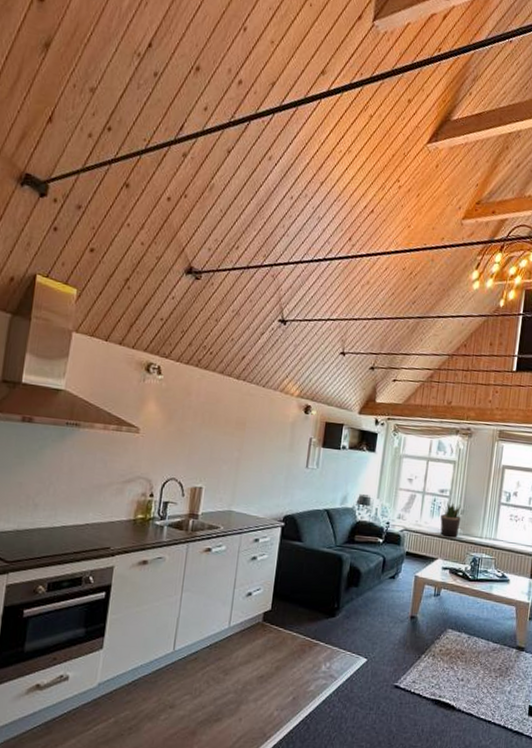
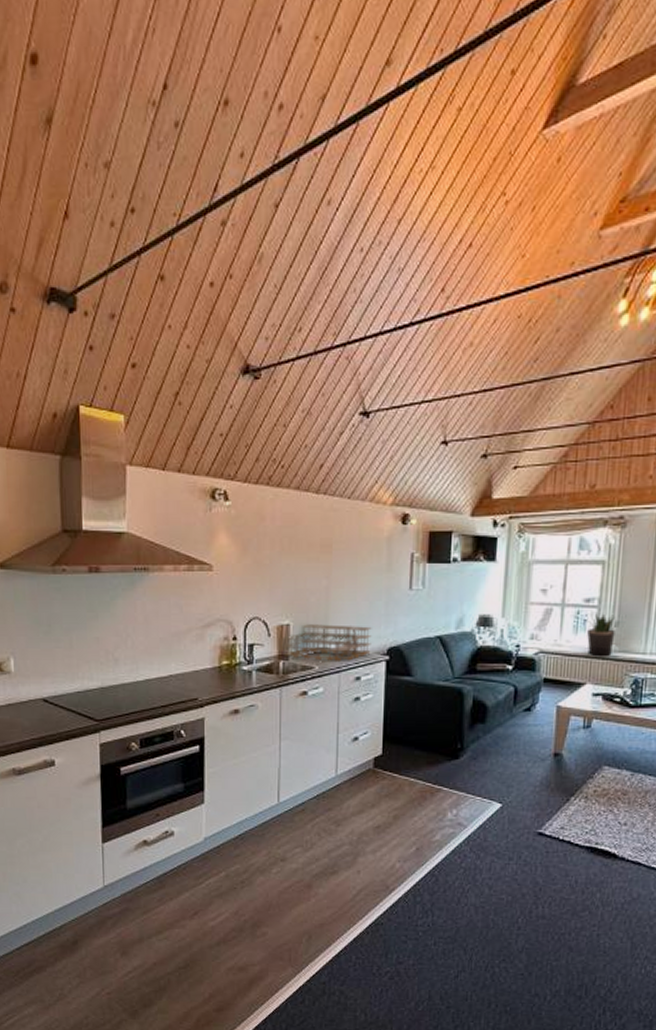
dish rack: none [193,489,272,525] -> present [283,624,372,663]

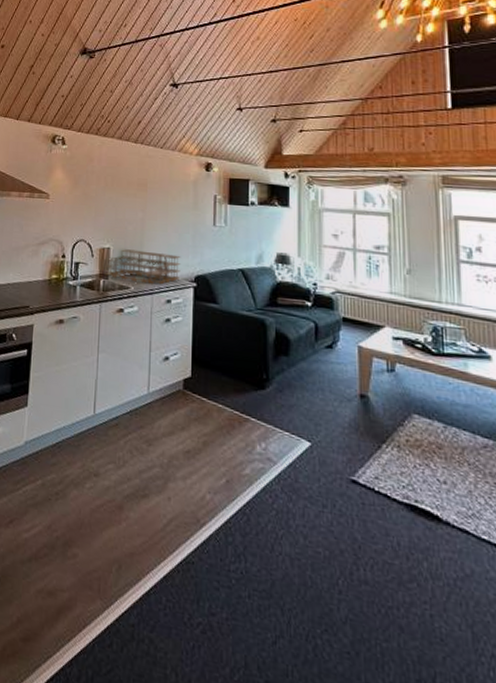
planter: present [587,611,615,657] -> none [380,258,408,302]

